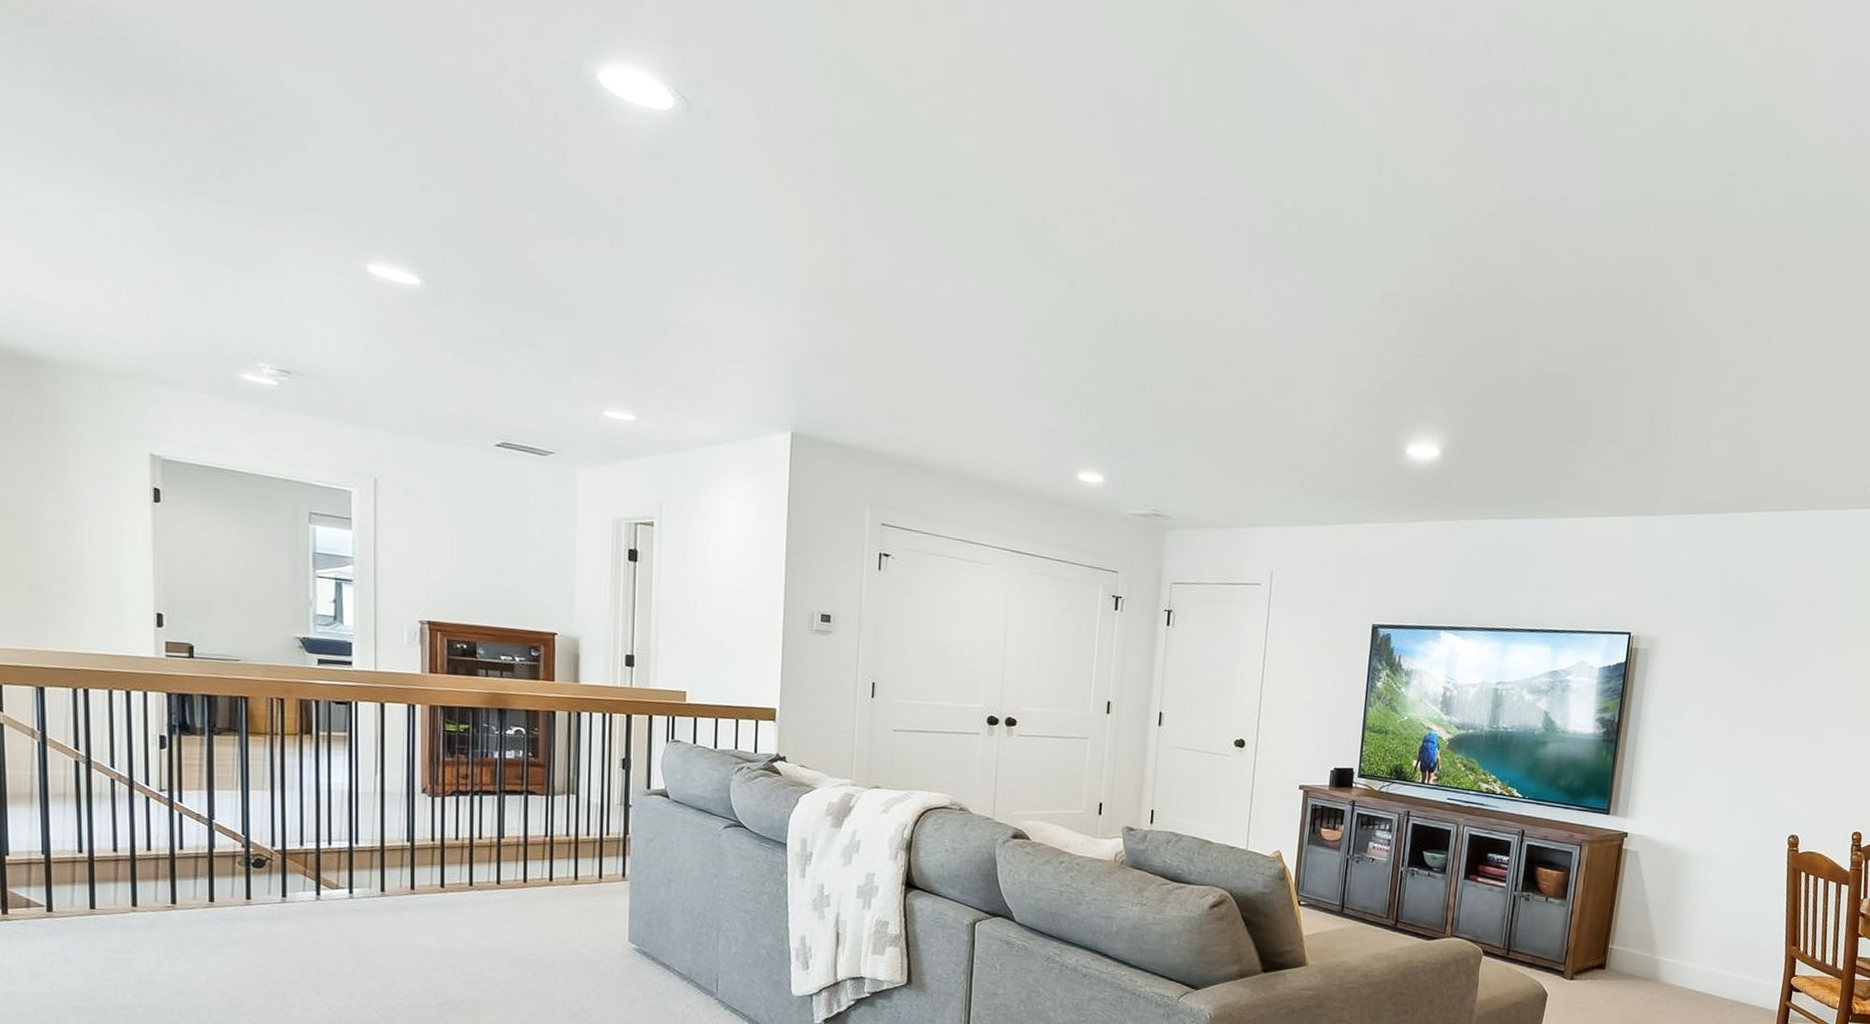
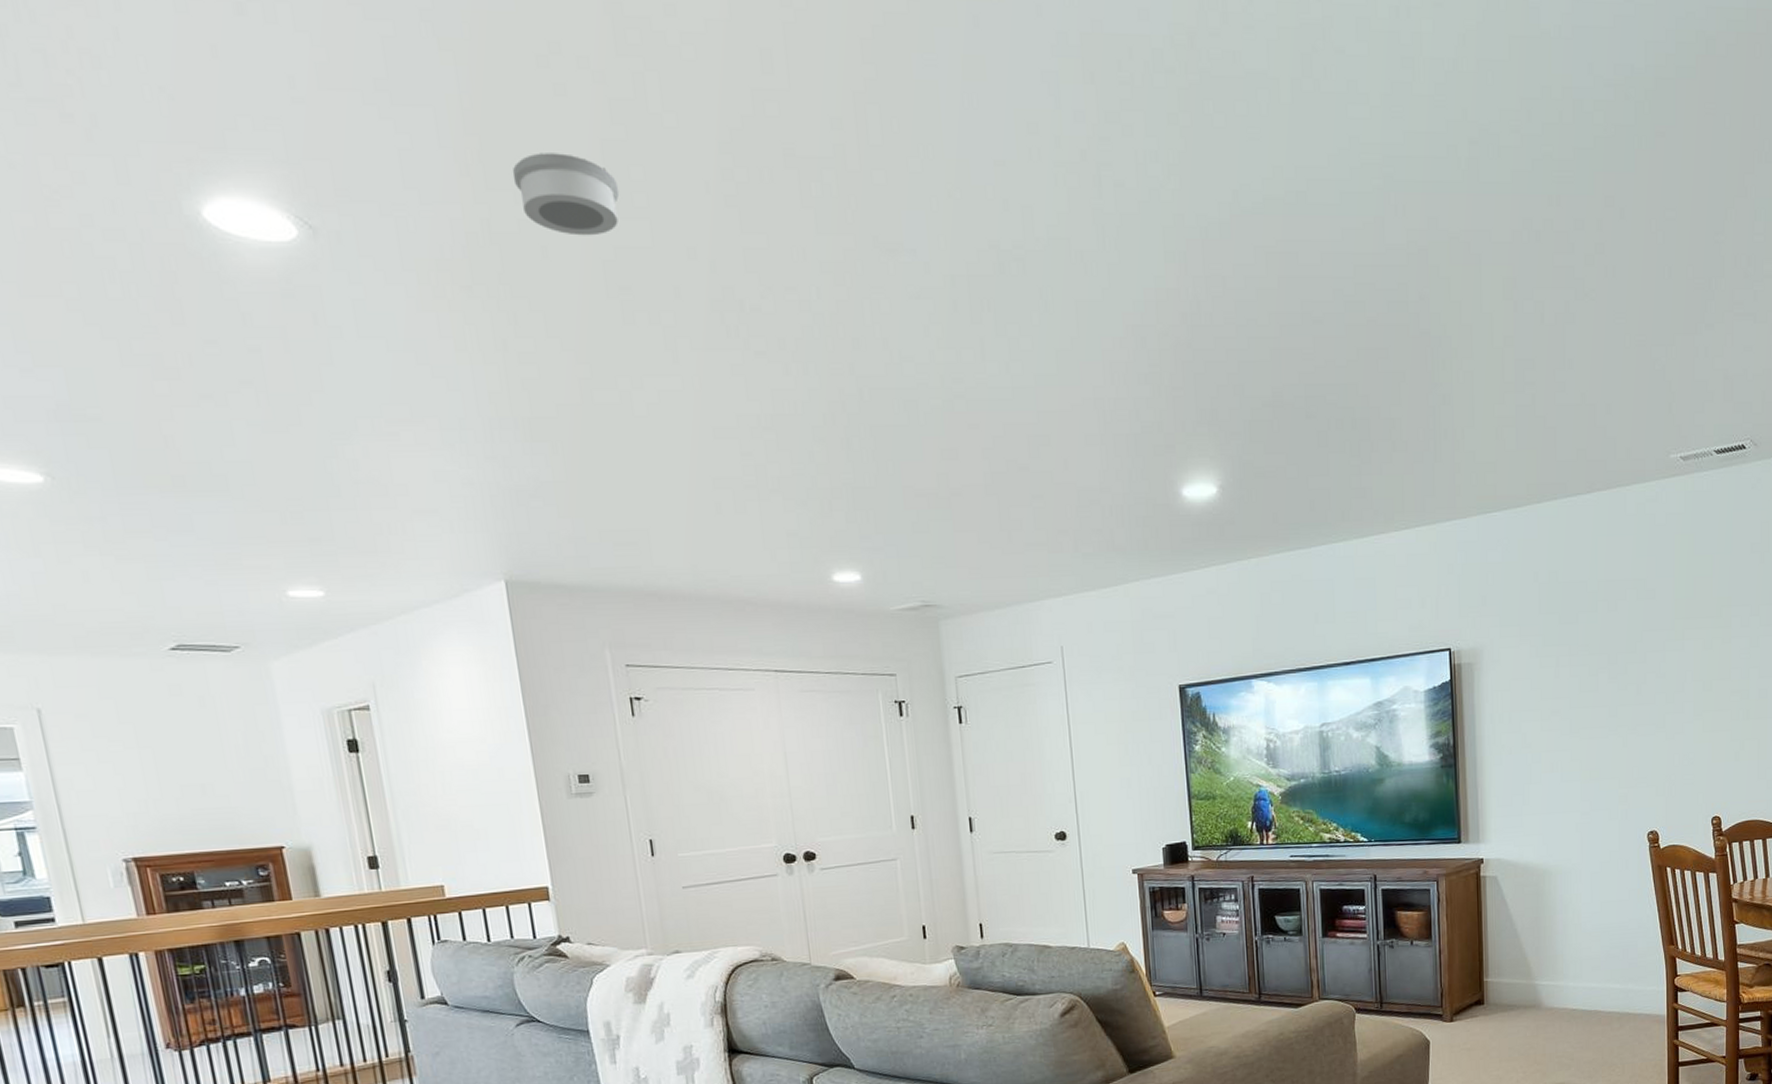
smoke detector: none [866,65,956,144] -> present [512,153,620,236]

